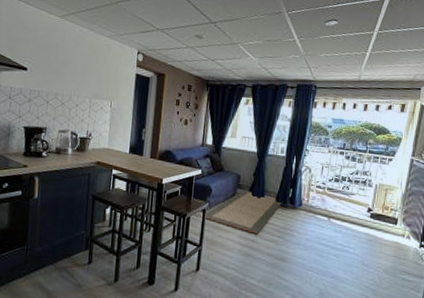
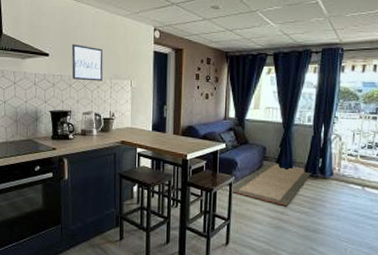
wall art: none [50,59,84,100] -> present [71,43,103,81]

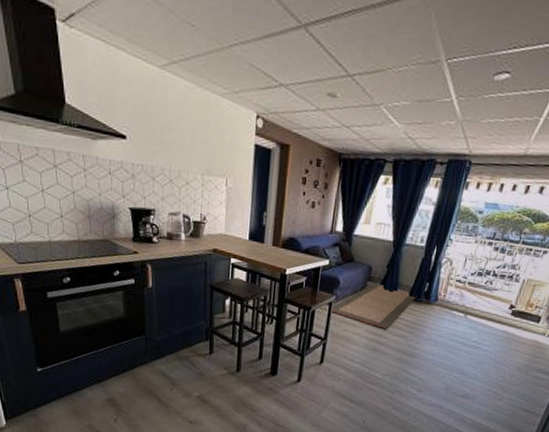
wall art: present [71,43,103,81] -> none [154,125,194,177]

